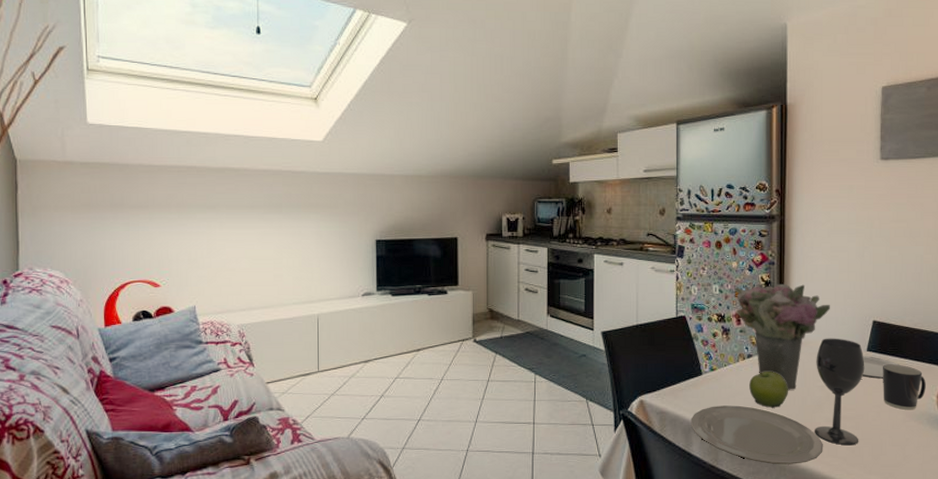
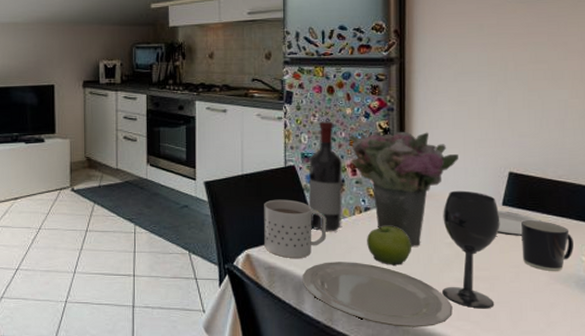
mug: none [656,348,714,403] -> present [263,199,327,258]
wine bottle: none [697,274,729,378] -> present [308,121,343,232]

